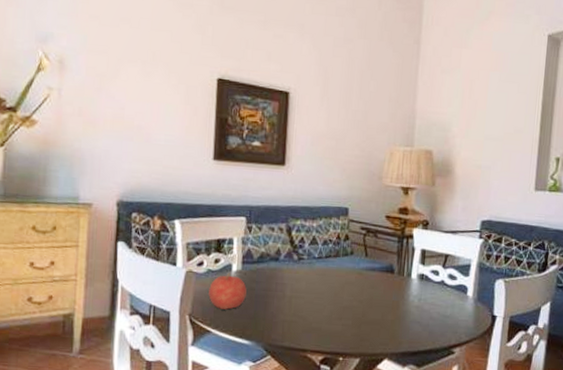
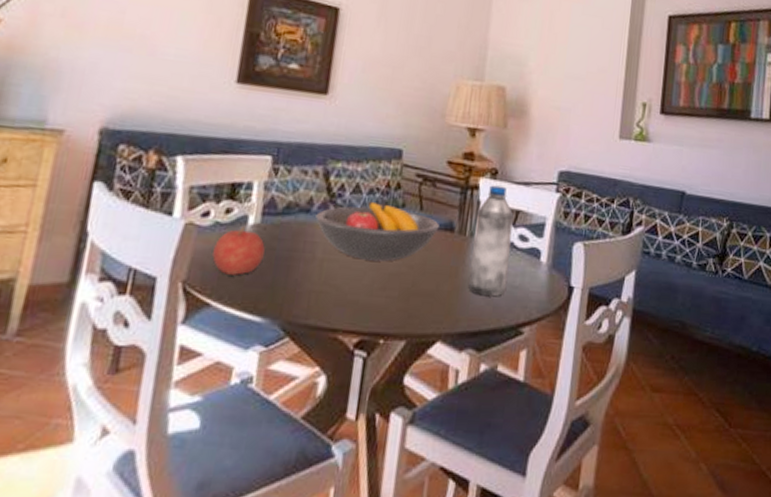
fruit bowl: none [283,250,382,298] -> present [315,201,439,262]
water bottle: none [408,234,443,325] -> present [468,185,514,297]

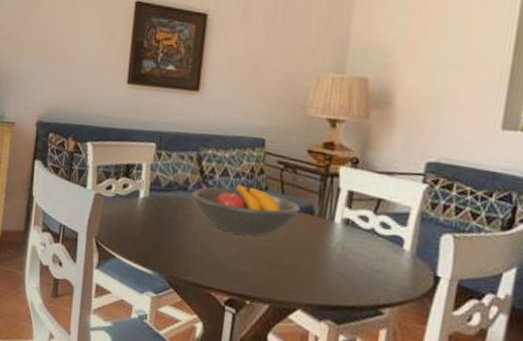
fruit: present [212,227,265,275] -> none [115,199,153,237]
water bottle: present [468,185,514,297] -> none [328,173,375,278]

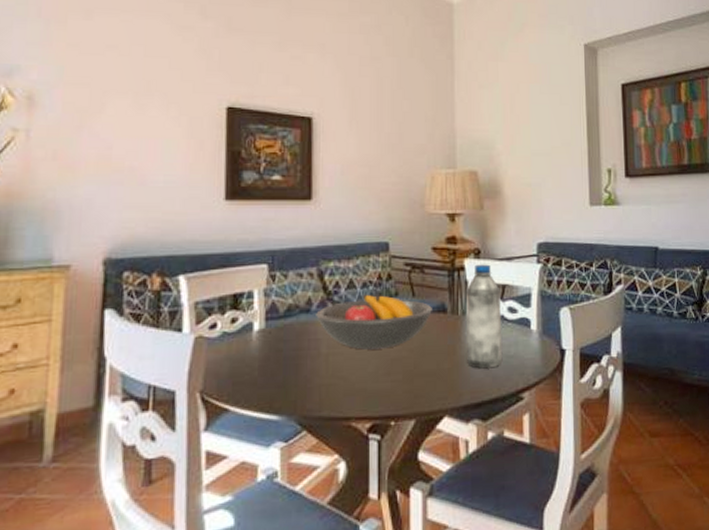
water bottle: none [328,173,375,278] -> present [465,264,501,369]

